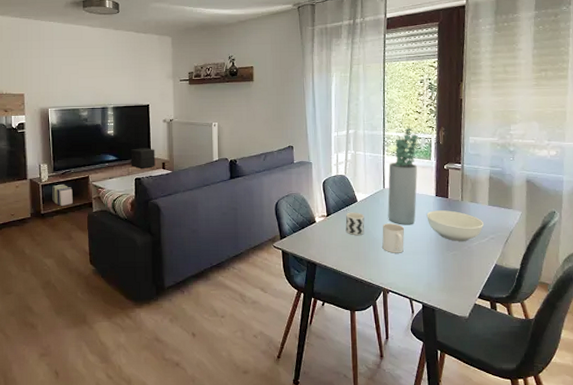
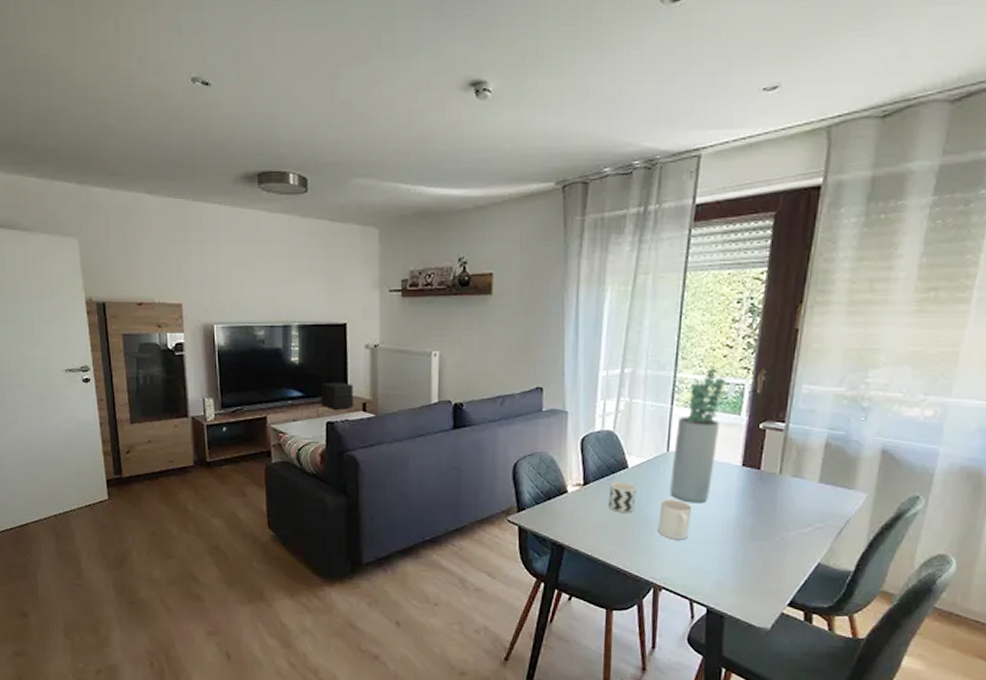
books: present [51,184,73,206] -> none [219,425,246,453]
bowl: present [426,210,485,241] -> none [725,485,810,530]

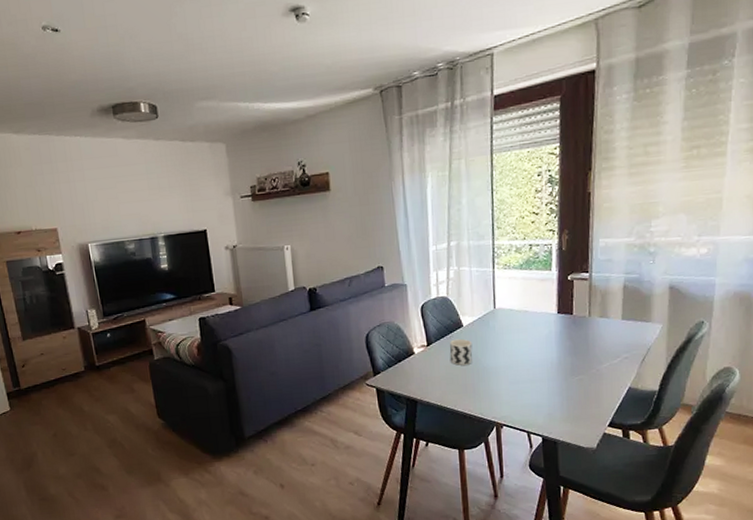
speaker: present [321,382,354,410] -> none [190,281,221,307]
mug: present [658,499,693,540] -> none [493,348,521,383]
vase: present [670,362,725,504] -> none [499,228,536,350]

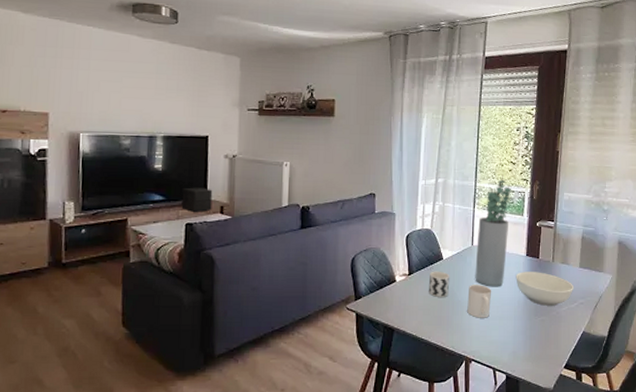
speaker: none [190,281,221,307] -> present [181,187,213,212]
mug: none [493,348,521,383] -> present [467,285,492,318]
vase: none [499,228,536,350] -> present [475,174,511,287]
bowl: none [546,329,617,364] -> present [516,272,574,306]

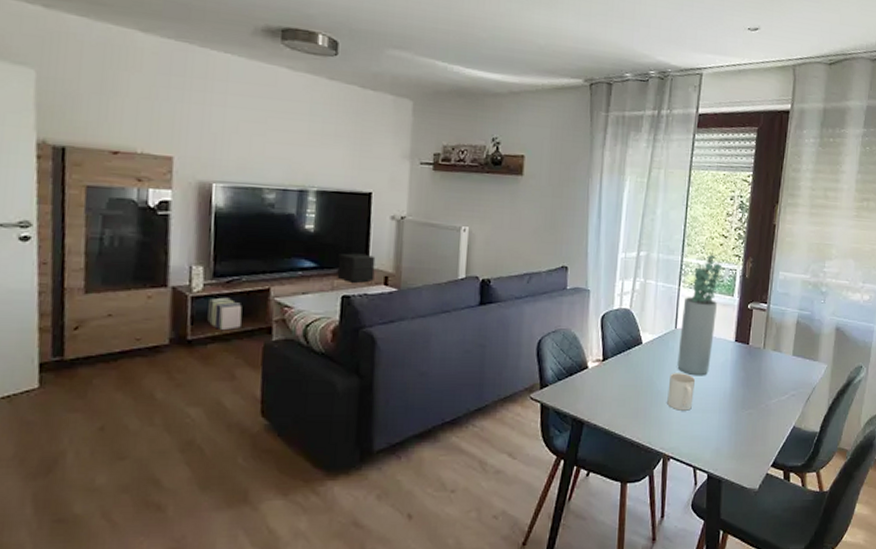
books: none [77,227,106,254] -> present [206,297,242,330]
cup: present [428,271,450,297] -> none [624,356,649,386]
bowl: present [516,272,574,306] -> none [722,359,786,398]

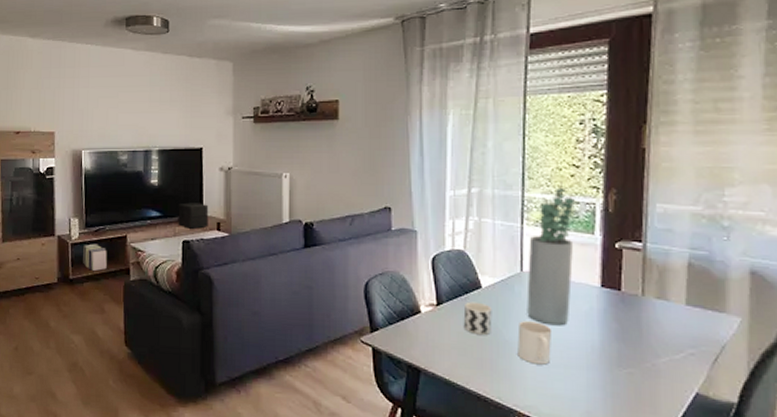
cup: none [624,356,649,386] -> present [463,301,492,335]

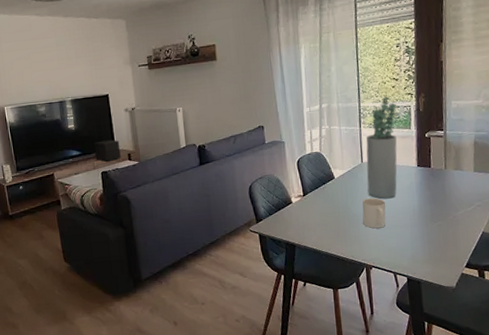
books: present [82,244,107,271] -> none [17,183,40,206]
cup: present [463,301,492,335] -> none [323,189,344,213]

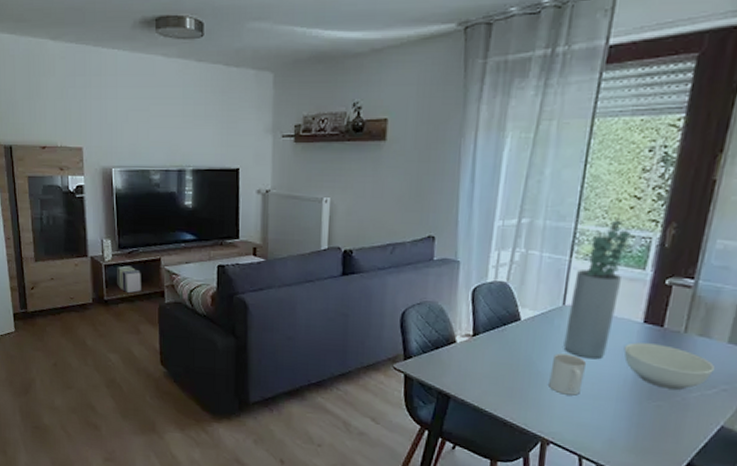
books: none [17,183,40,206] -> present [116,265,141,293]
speaker: present [94,139,121,162] -> none [213,226,245,253]
bowl: none [408,180,470,212] -> present [623,342,716,390]

